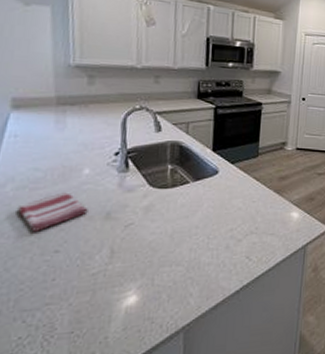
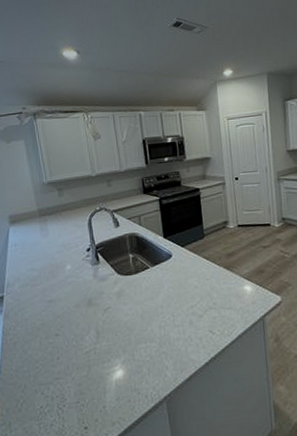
dish towel: present [16,192,88,233] -> none [24,286,75,321]

